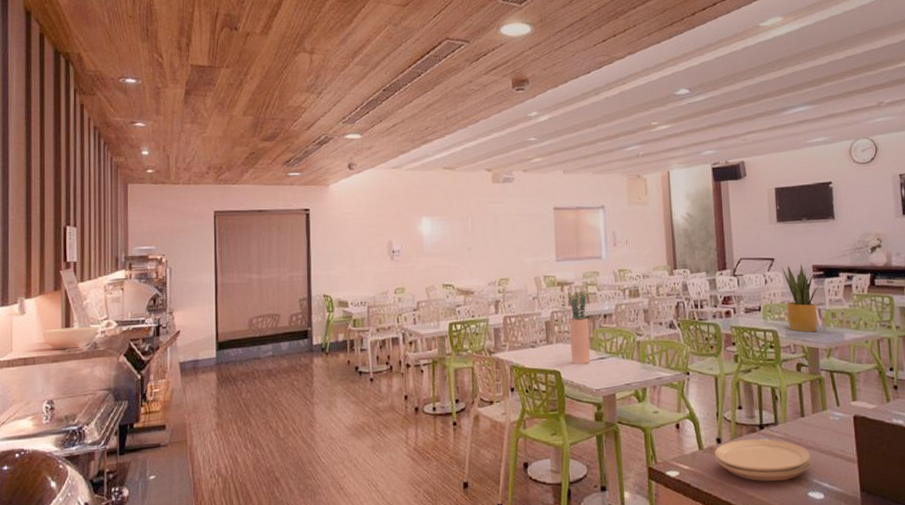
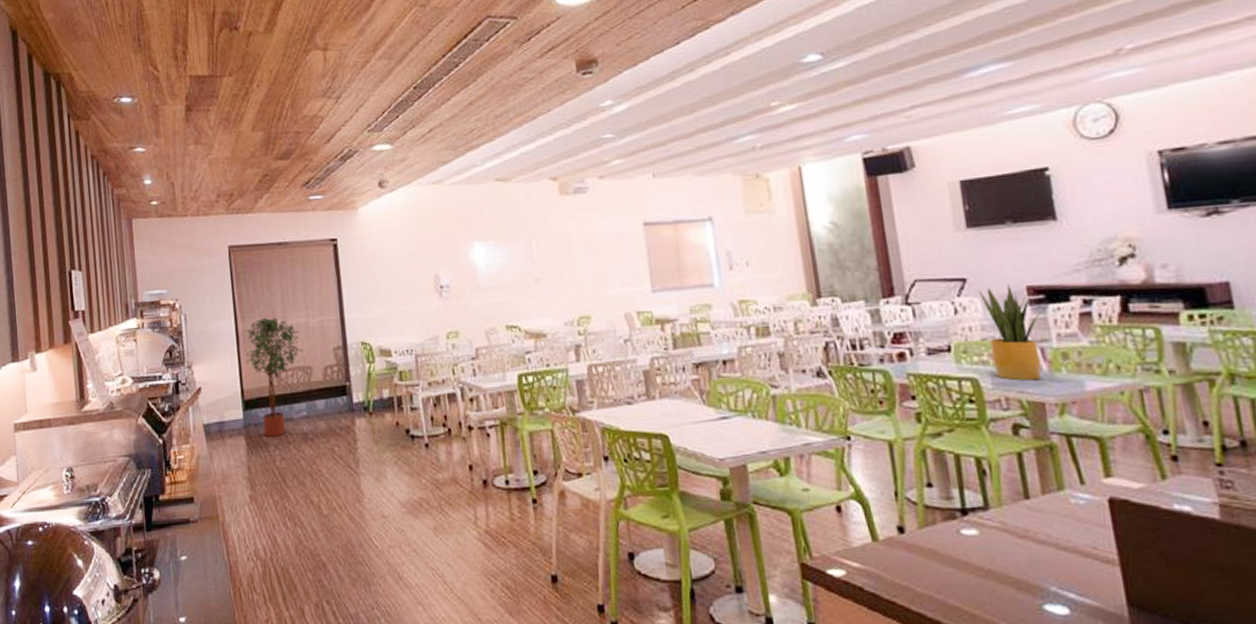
bowl: present [42,327,99,350] -> none [55,384,114,411]
potted tree: none [221,272,274,373] -> present [245,317,304,437]
vase: present [569,288,591,365] -> none [675,326,709,427]
plate: present [715,438,812,482] -> none [896,528,1047,588]

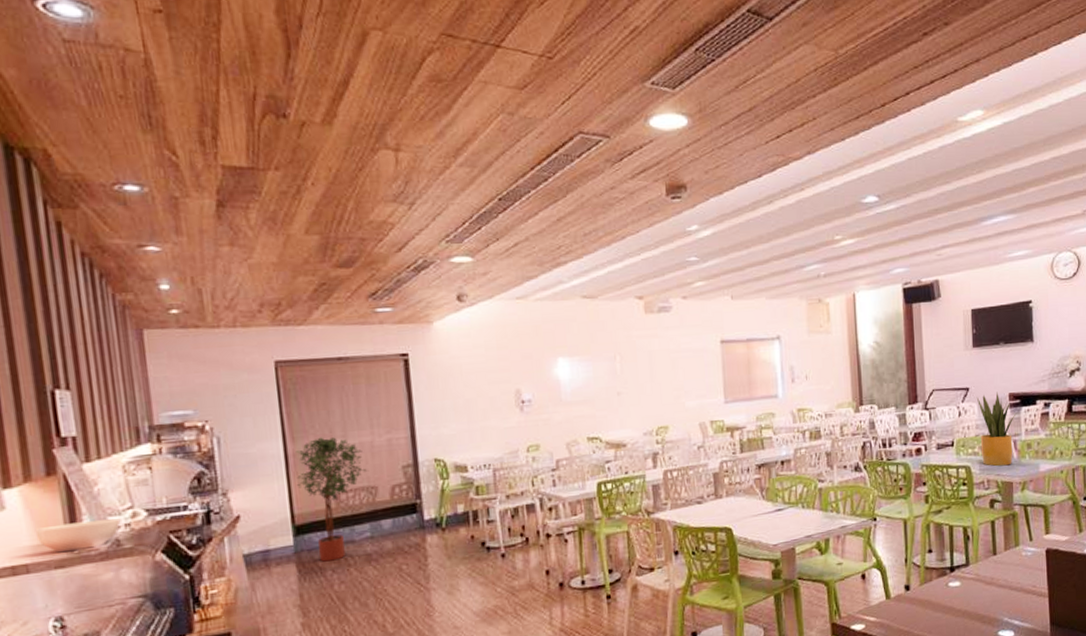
bowl: none [55,384,114,411] -> present [35,518,121,552]

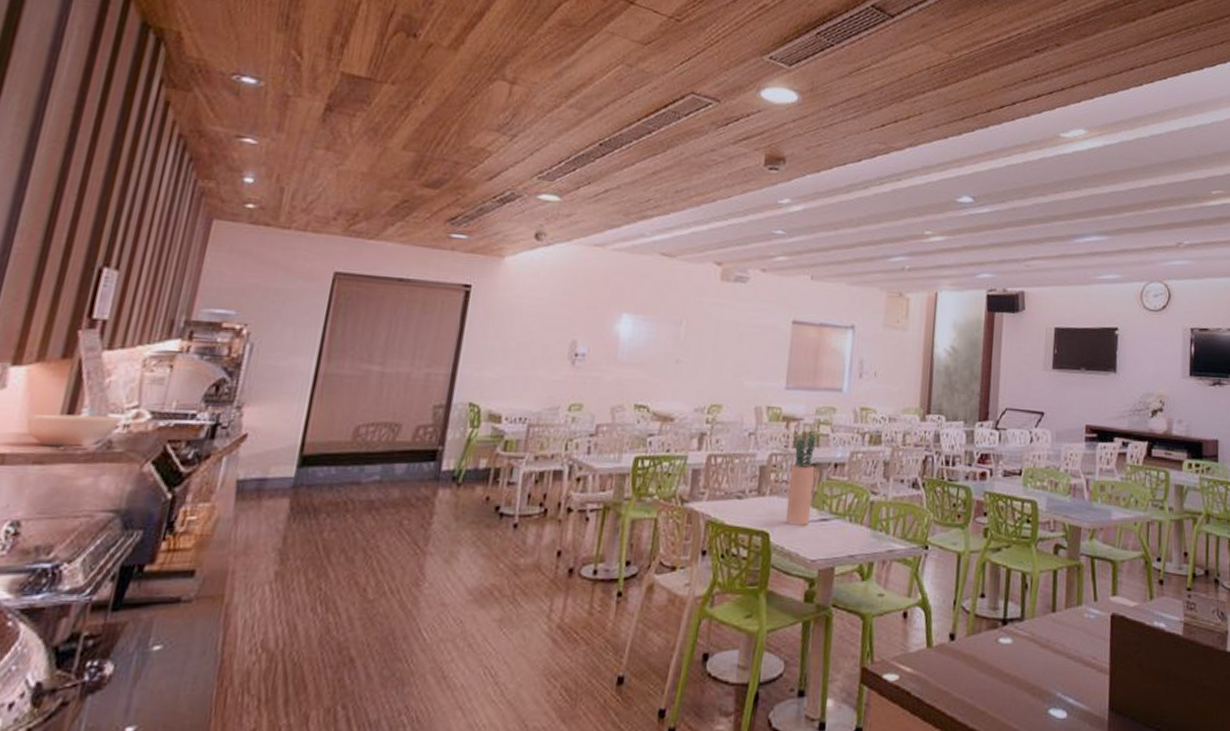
potted tree: present [295,437,368,562] -> none [317,360,397,503]
vase: none [741,433,767,519] -> present [785,427,817,527]
planter: present [976,391,1016,467] -> none [1050,421,1092,507]

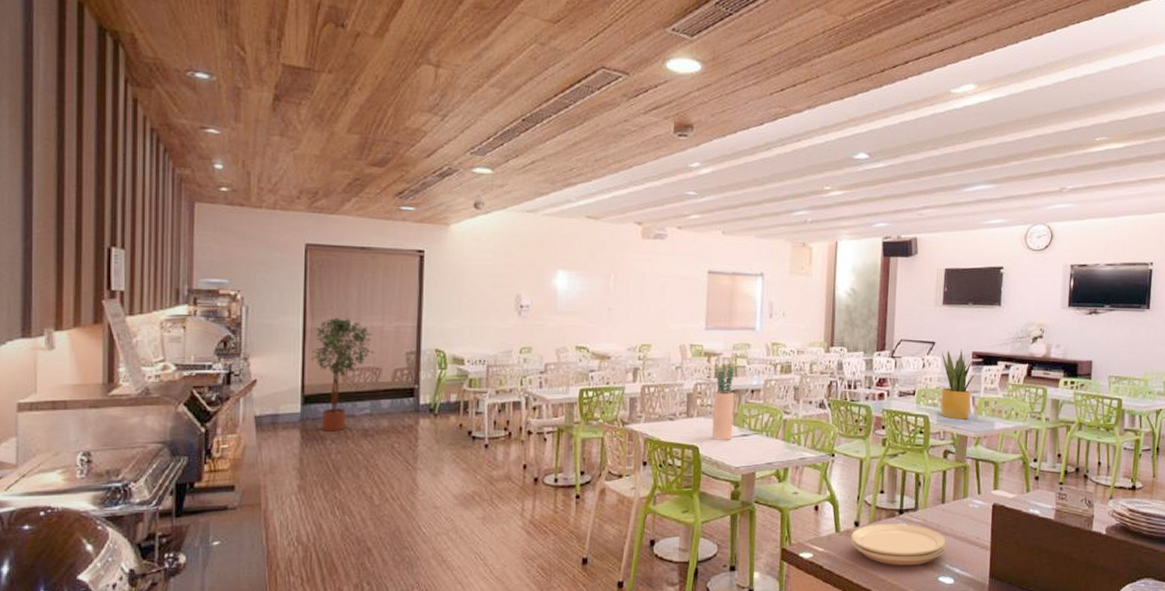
bowl: present [26,414,122,447] -> none [77,368,152,394]
potted tree: none [317,360,397,503] -> present [310,317,375,432]
plate: none [945,636,1058,694] -> present [851,523,947,566]
planter: none [1050,421,1092,507] -> present [940,349,978,420]

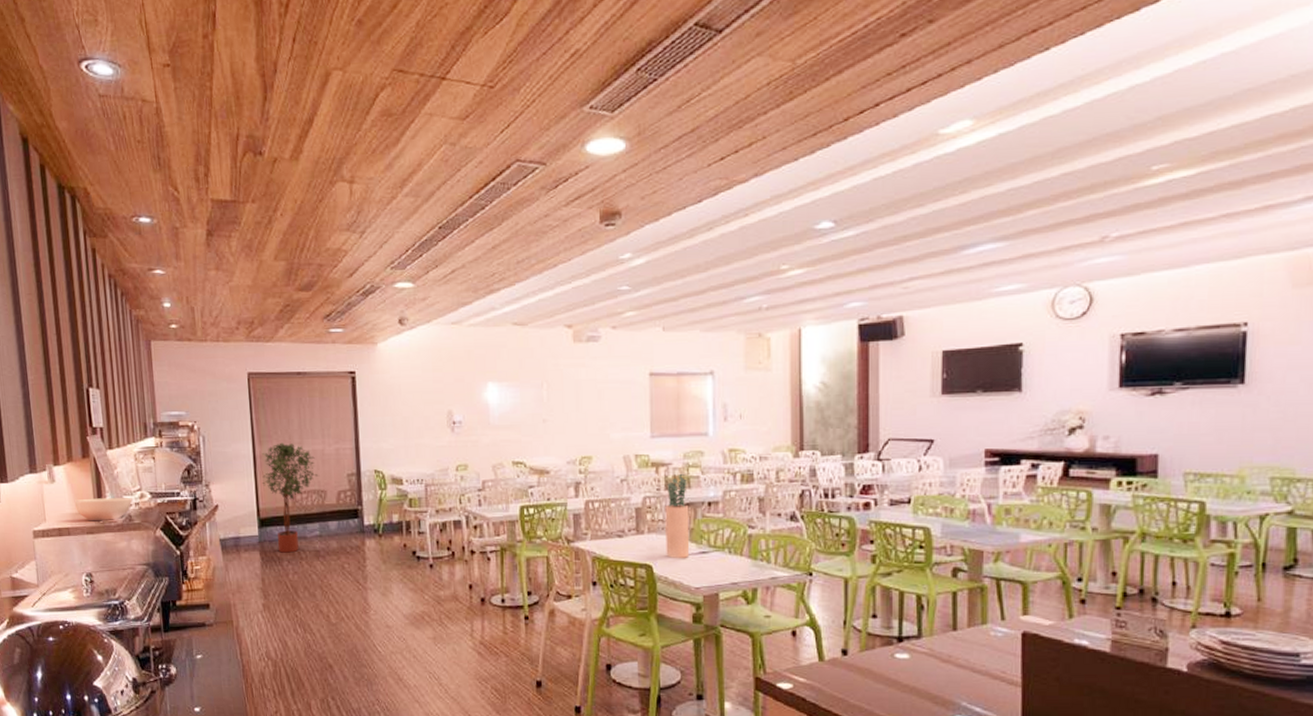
bowl: none [77,368,152,394] -> present [74,498,133,521]
plate: present [851,523,947,566] -> none [839,652,962,702]
planter: present [940,349,978,420] -> none [942,446,993,532]

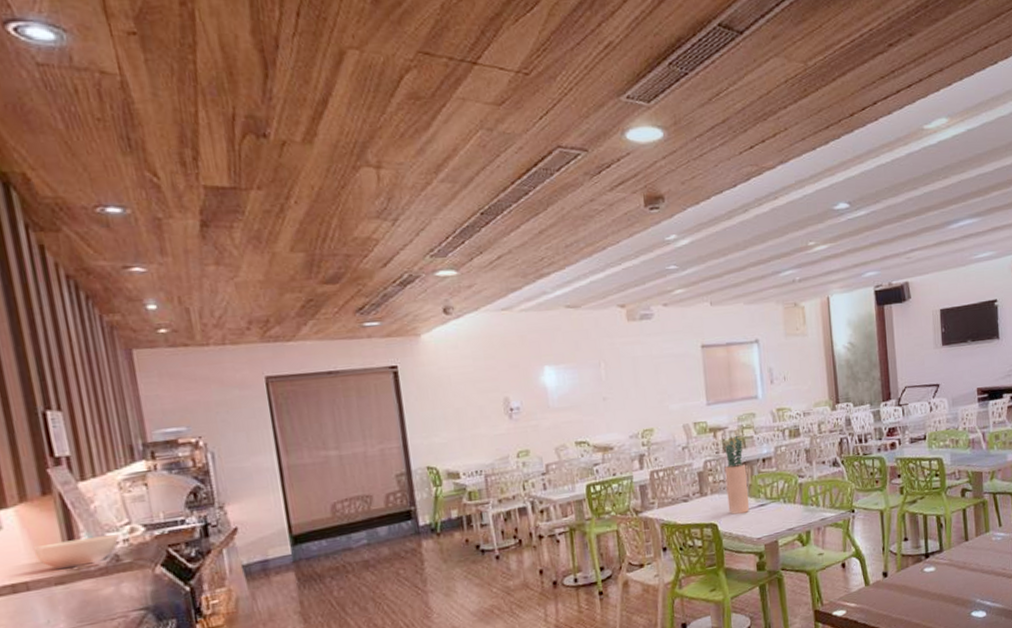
potted tree: present [262,442,319,553] -> none [290,449,362,570]

